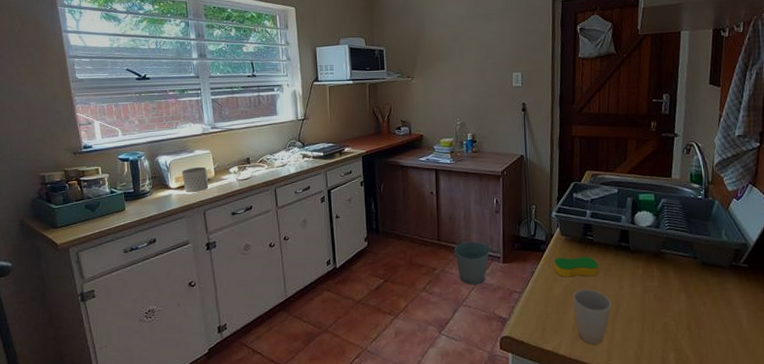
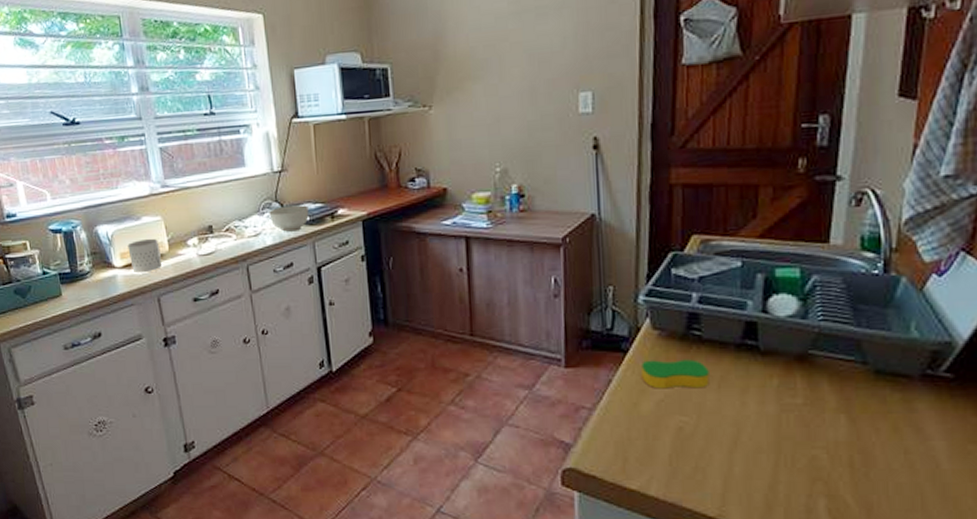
bowl: none [293,144,323,164] -> present [269,205,309,232]
bucket: present [454,229,490,285] -> none [494,320,546,397]
cup: present [573,289,612,344] -> none [670,405,729,483]

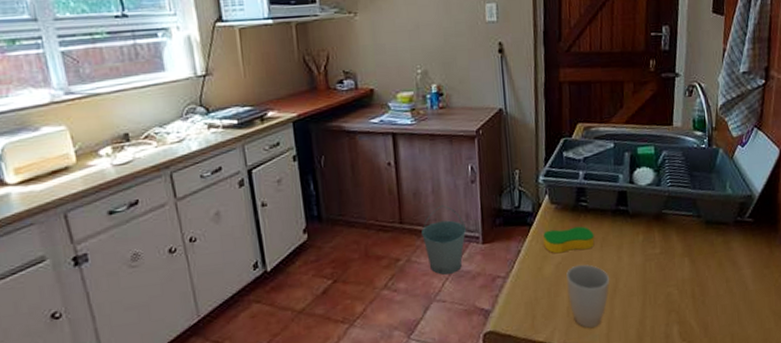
mug: present [127,238,163,274] -> none [23,149,70,190]
bowl: present [269,205,309,232] -> none [193,108,237,137]
bucket: none [494,320,546,397] -> present [421,205,466,275]
cup: none [670,405,729,483] -> present [566,264,610,328]

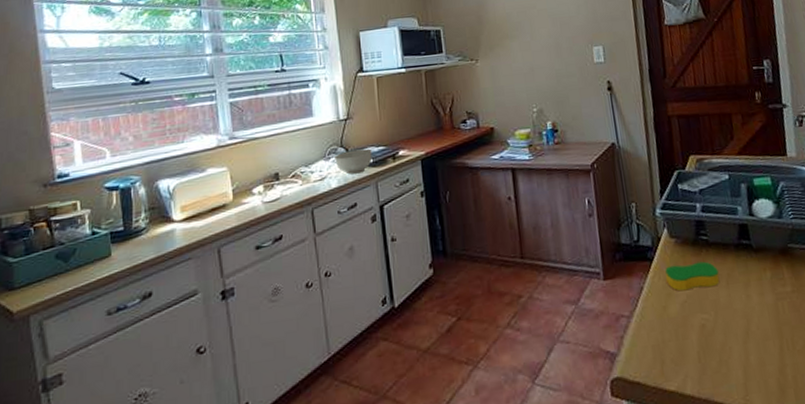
bowl: none [193,108,237,137] -> present [334,148,372,175]
bucket: present [421,205,466,275] -> none [542,239,587,313]
cup: present [566,264,610,328] -> none [693,303,742,376]

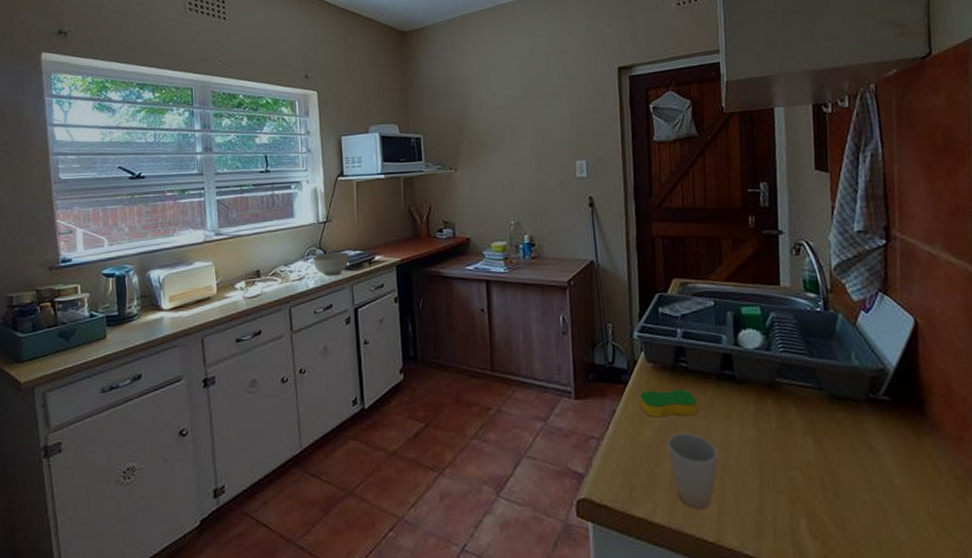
cup: none [693,303,742,376] -> present [667,432,719,508]

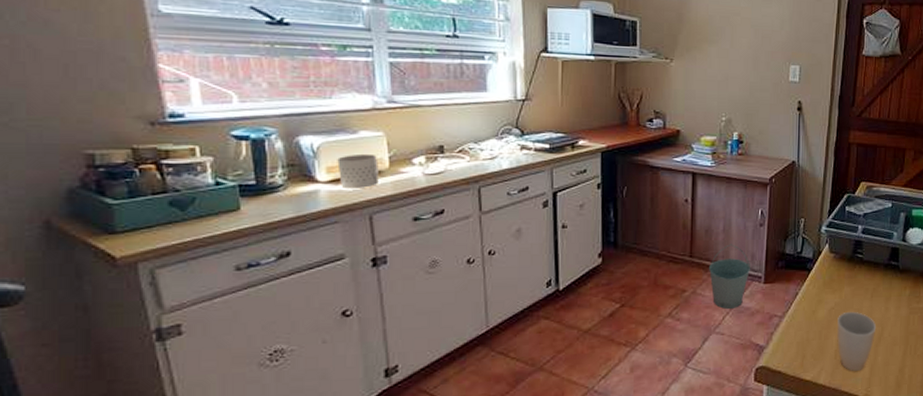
mug: none [177,282,210,316] -> present [337,153,380,190]
bowl: present [313,252,349,276] -> none [508,133,550,157]
bucket: none [512,355,558,429] -> present [709,244,750,309]
sponge: present [640,389,698,418] -> none [820,276,866,299]

